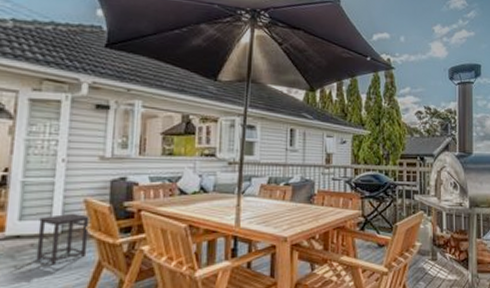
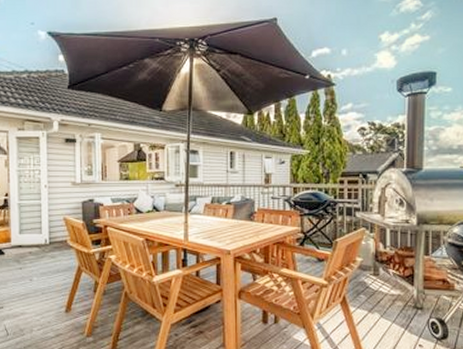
side table: present [36,213,90,266] -> none [33,228,69,269]

